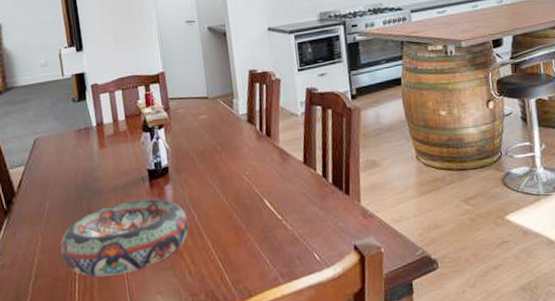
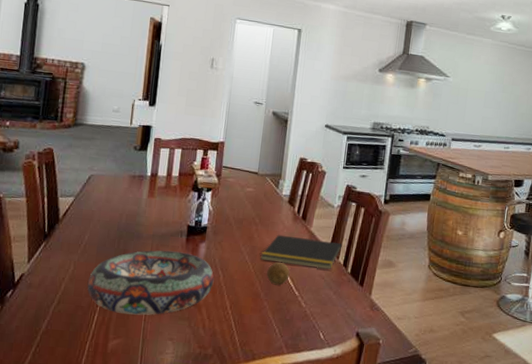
notepad: none [231,153,317,190] -> present [260,234,343,269]
fruit: none [242,187,268,213] -> present [266,262,290,286]

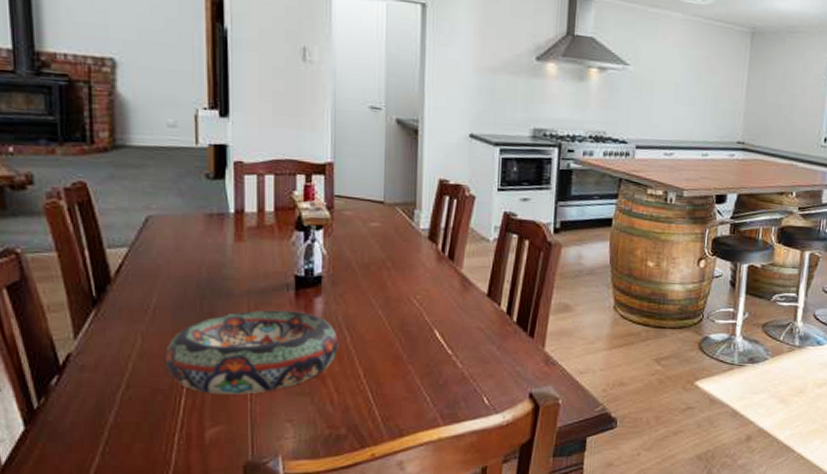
notepad: present [260,234,343,269] -> none [397,280,504,319]
fruit: present [266,262,290,286] -> none [408,314,439,344]

